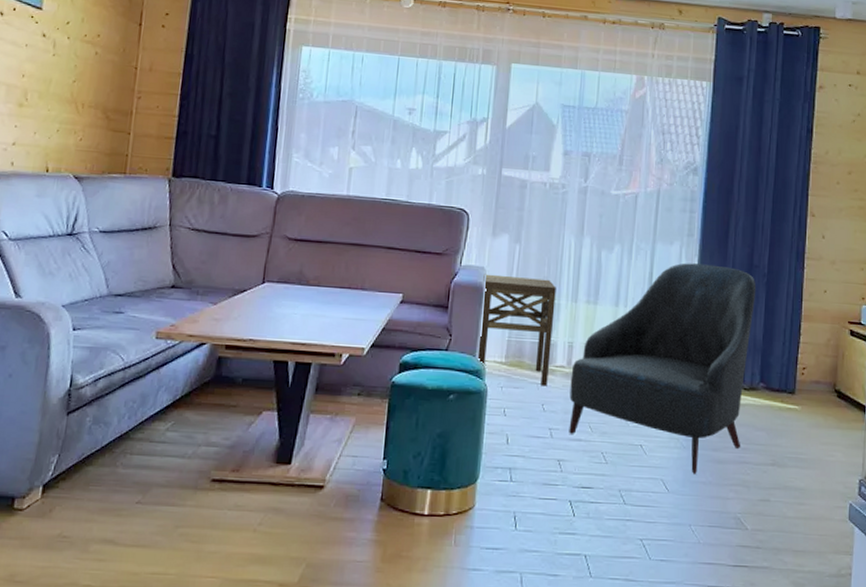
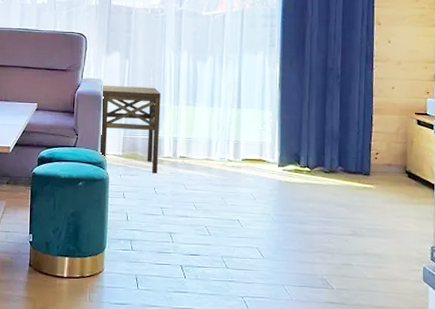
armchair: present [569,263,757,474] -> none [176,69,332,243]

